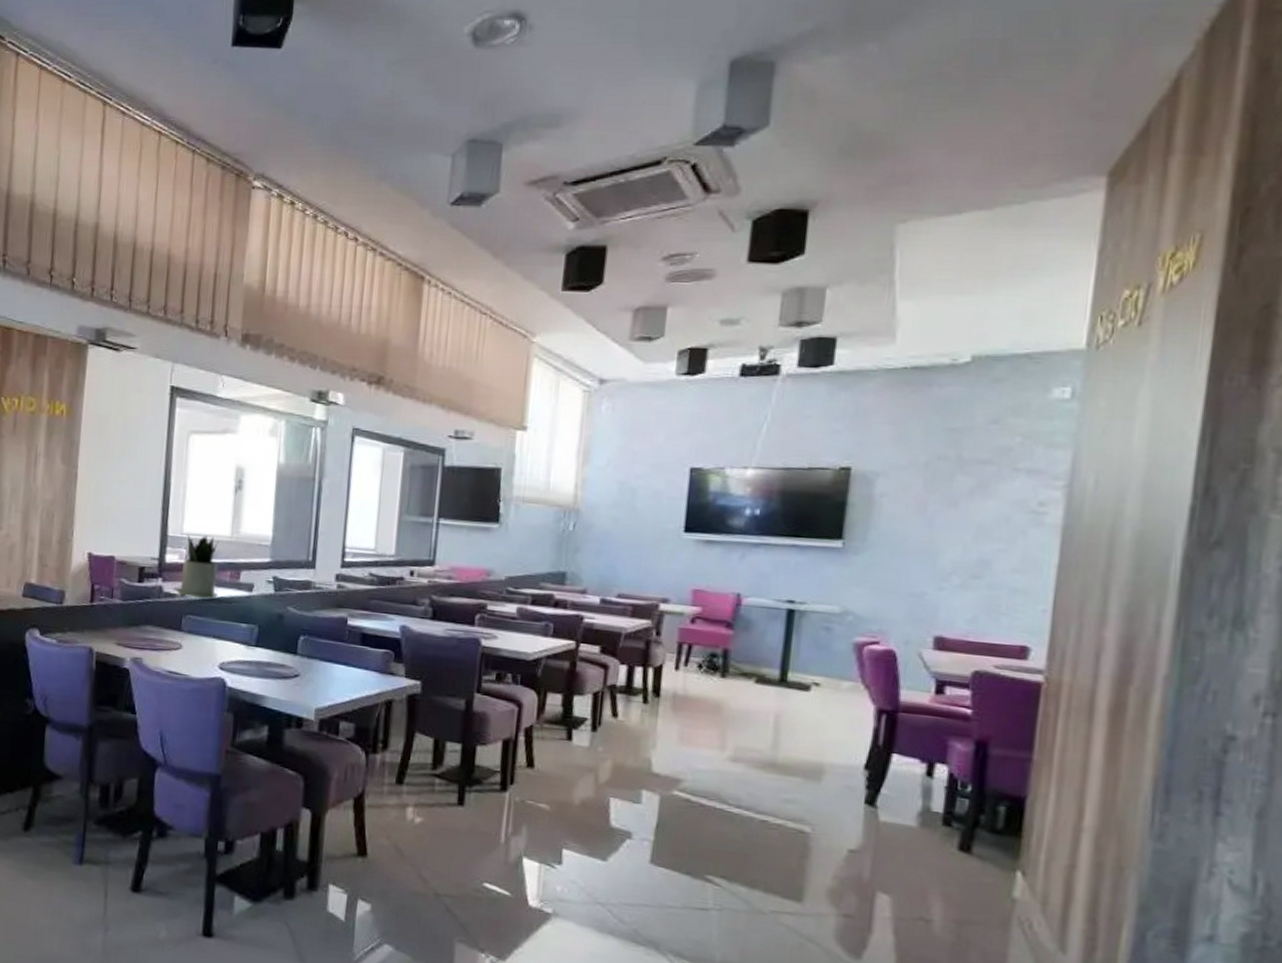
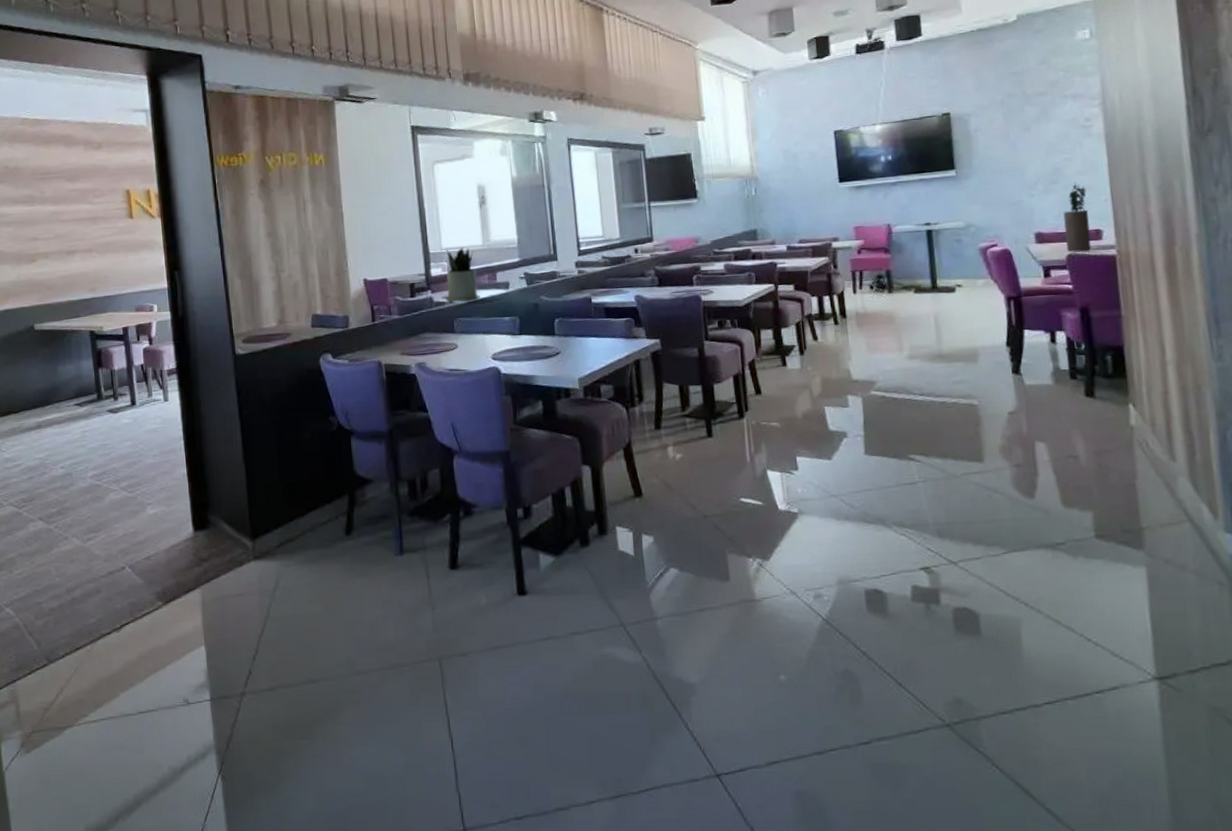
vase: none [973,581,1019,672] -> present [1063,182,1092,253]

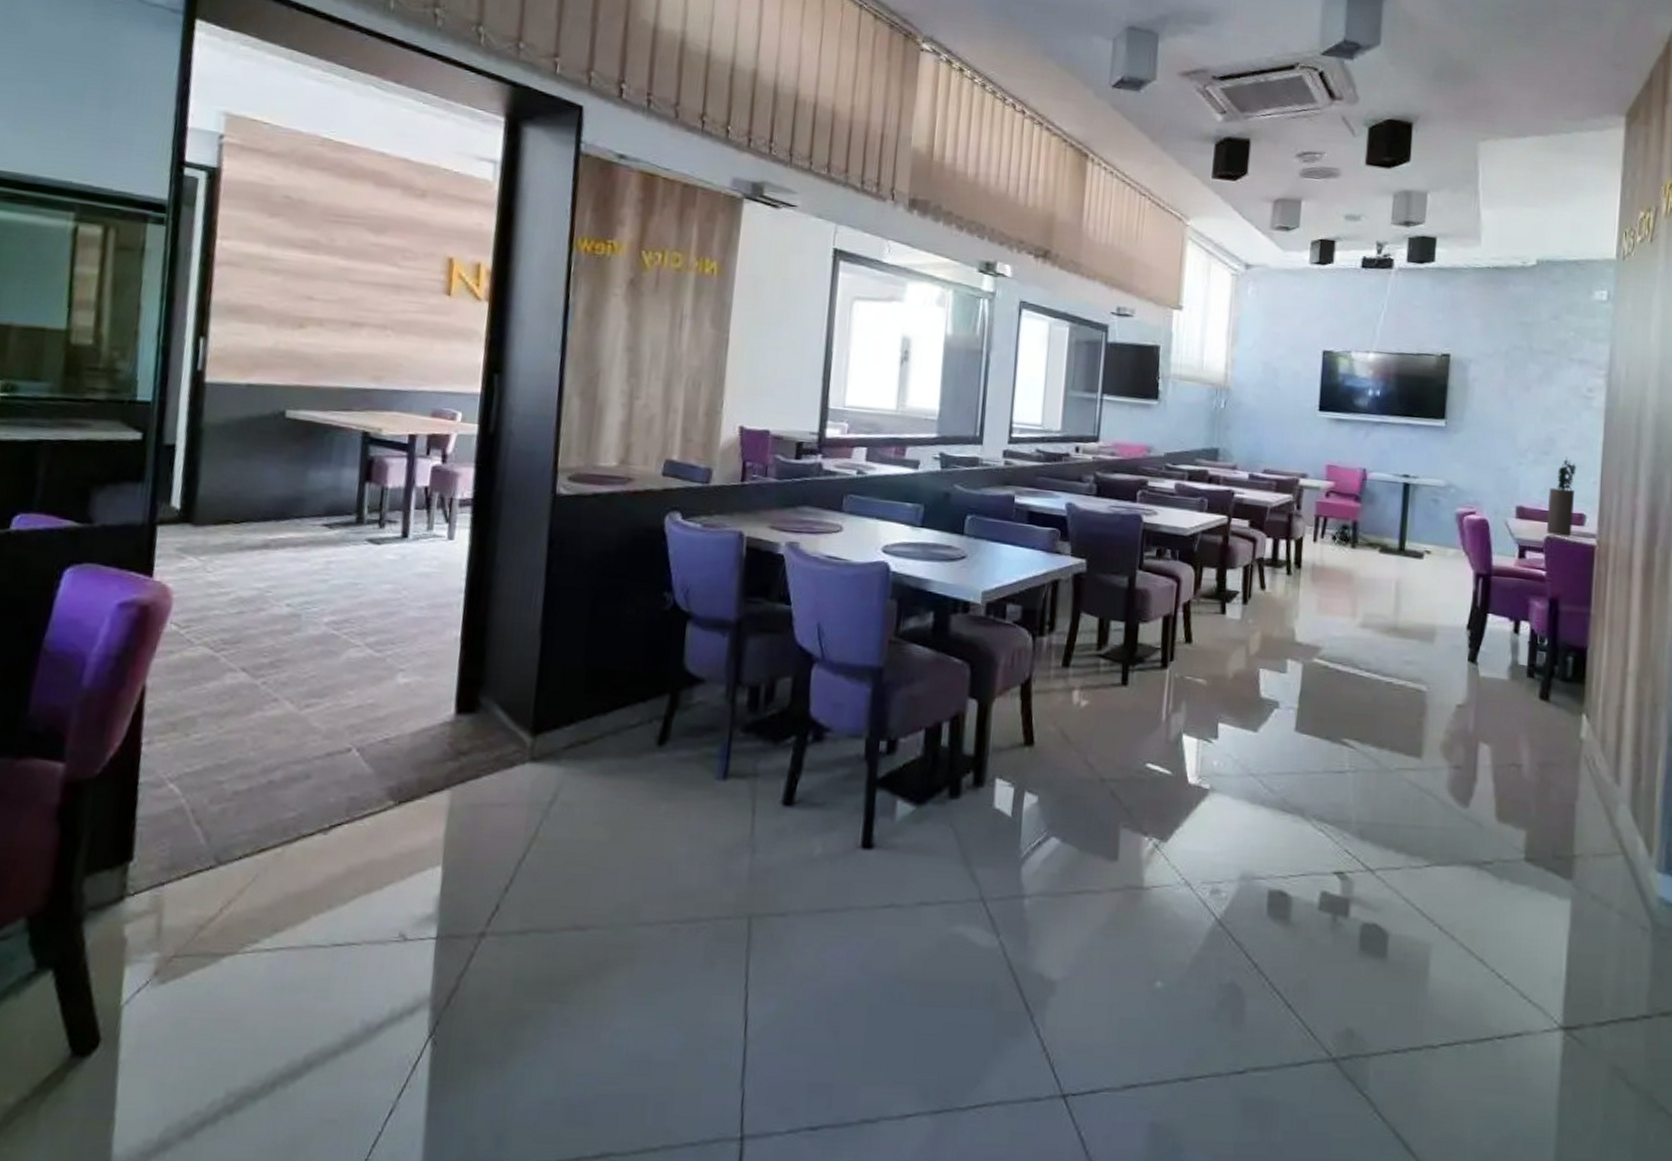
planter: present [445,247,481,304] -> none [838,408,884,477]

